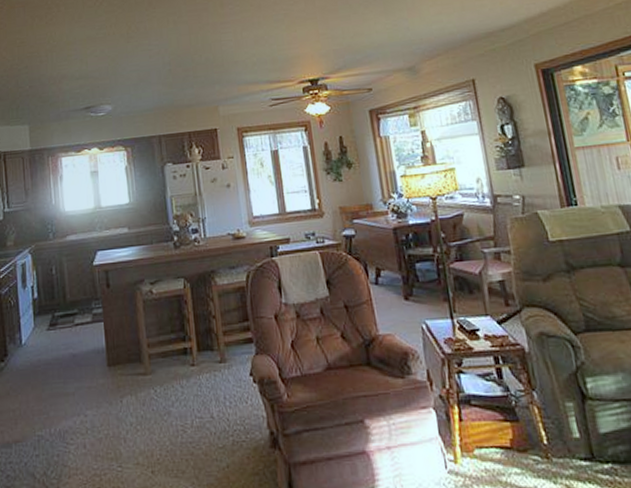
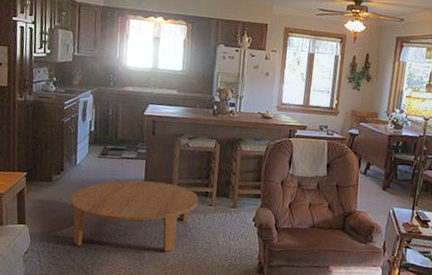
coffee table: none [19,346,177,454] -> present [70,180,198,252]

